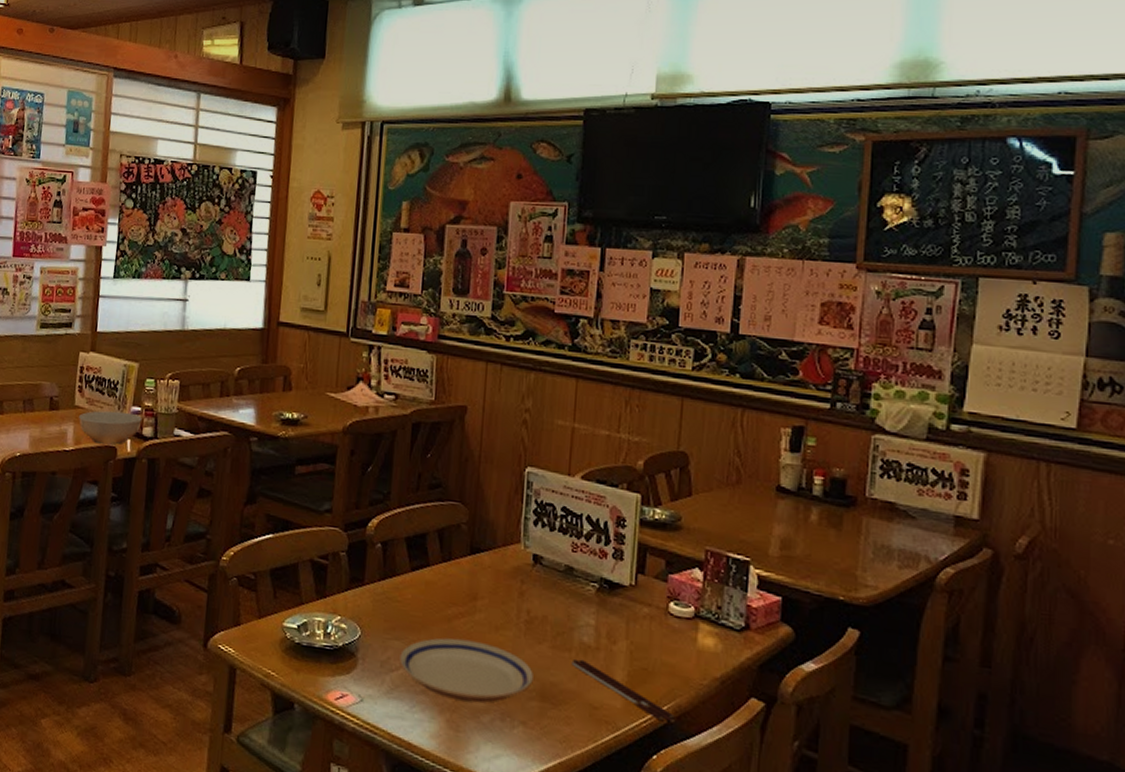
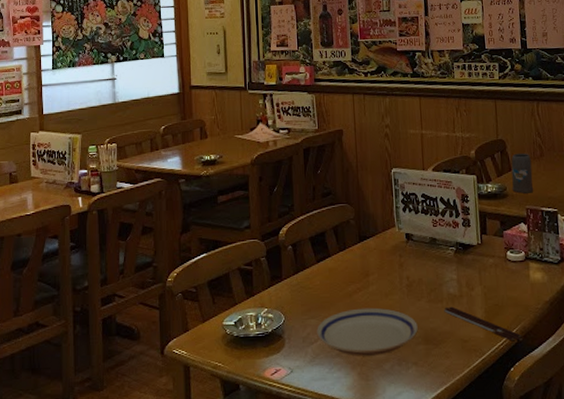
bowl: present [78,411,143,445] -> none [35,175,89,204]
beer mug: none [689,473,723,531] -> present [511,153,534,194]

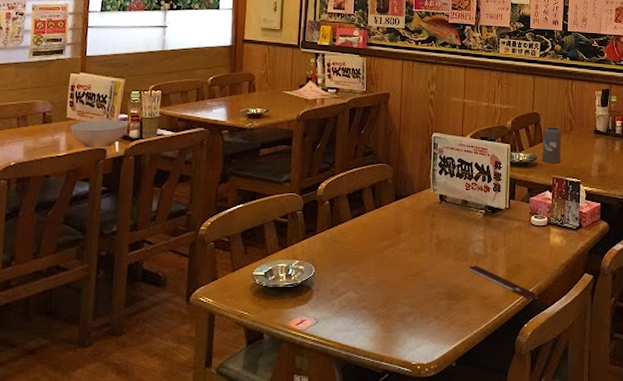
bowl: none [35,175,89,204] -> present [70,119,129,147]
plate: present [317,307,418,356] -> none [345,263,443,309]

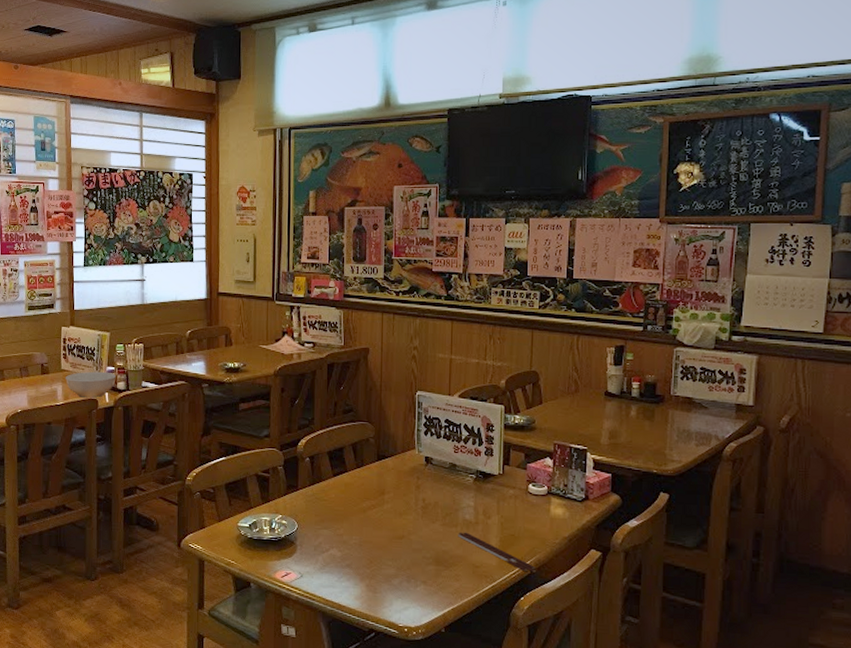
beer mug: present [541,126,562,164] -> none [541,386,565,428]

